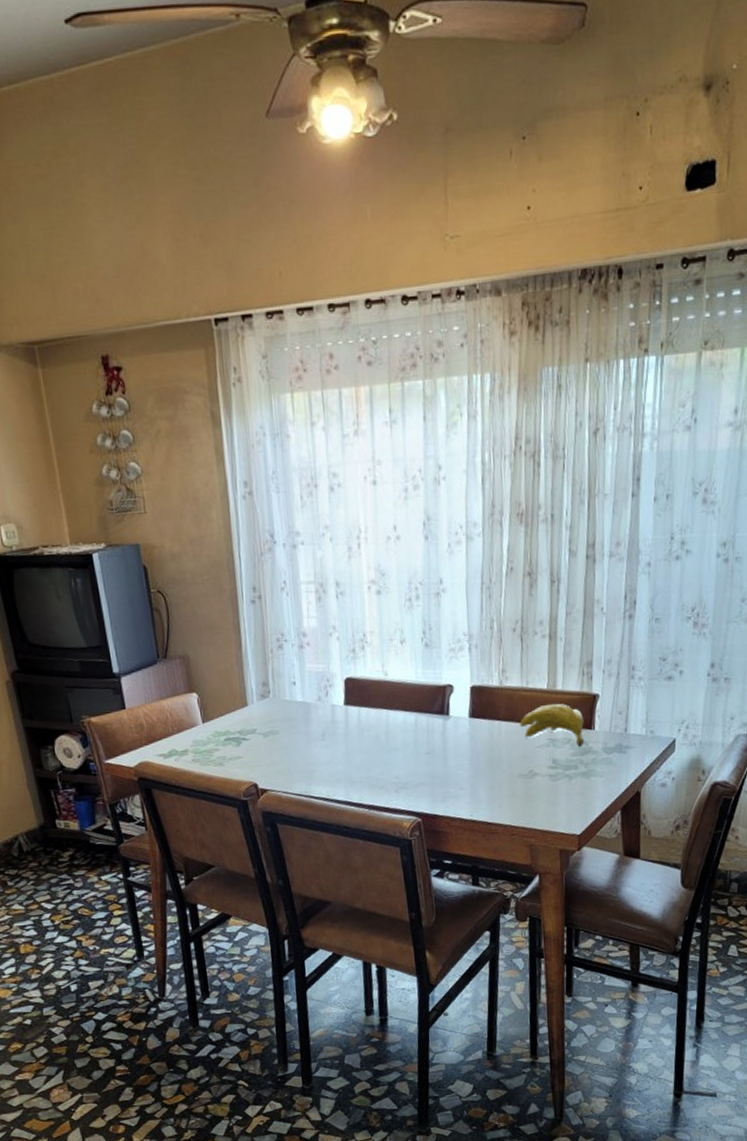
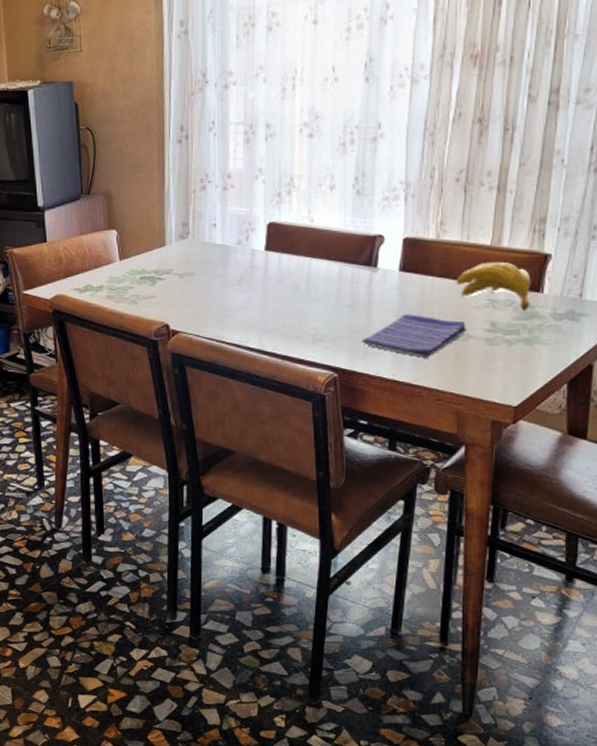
dish towel: none [440,757,533,797] -> present [361,314,468,358]

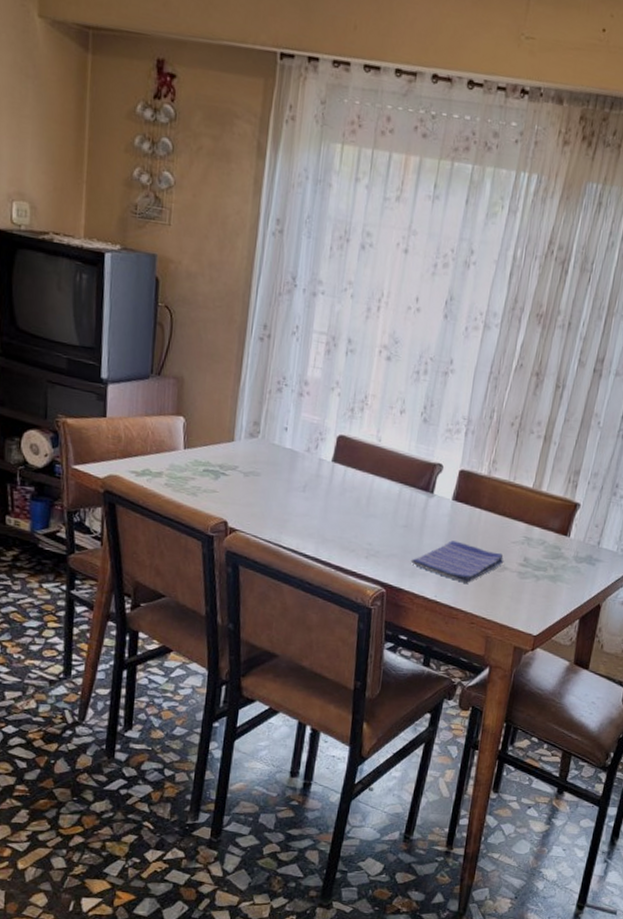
banana: present [456,261,531,310] -> none [499,503,562,550]

